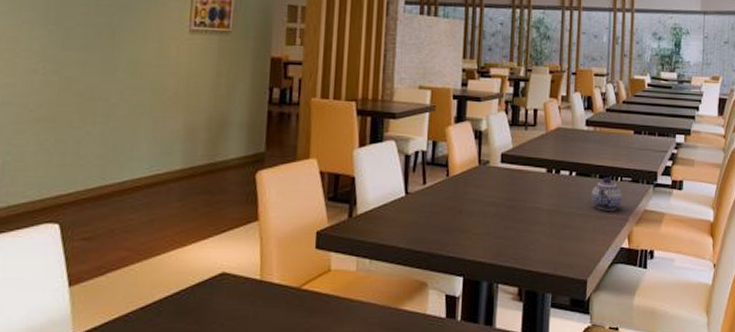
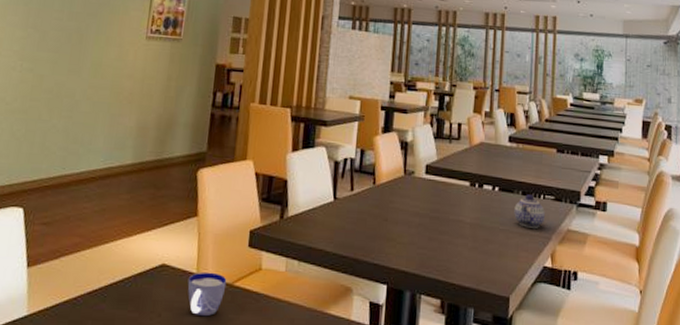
cup: none [251,277,294,323] -> present [187,272,227,317]

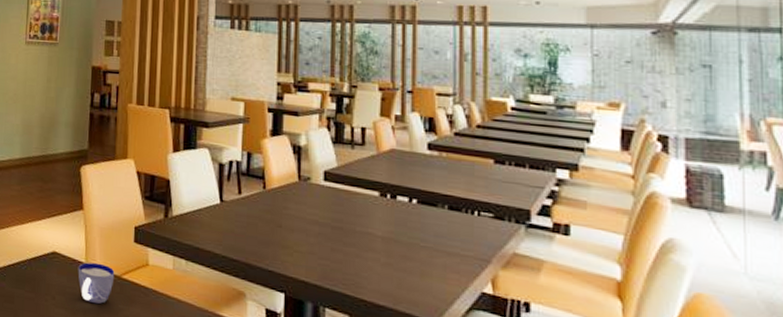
teapot: present [514,194,545,228] -> none [439,209,481,249]

